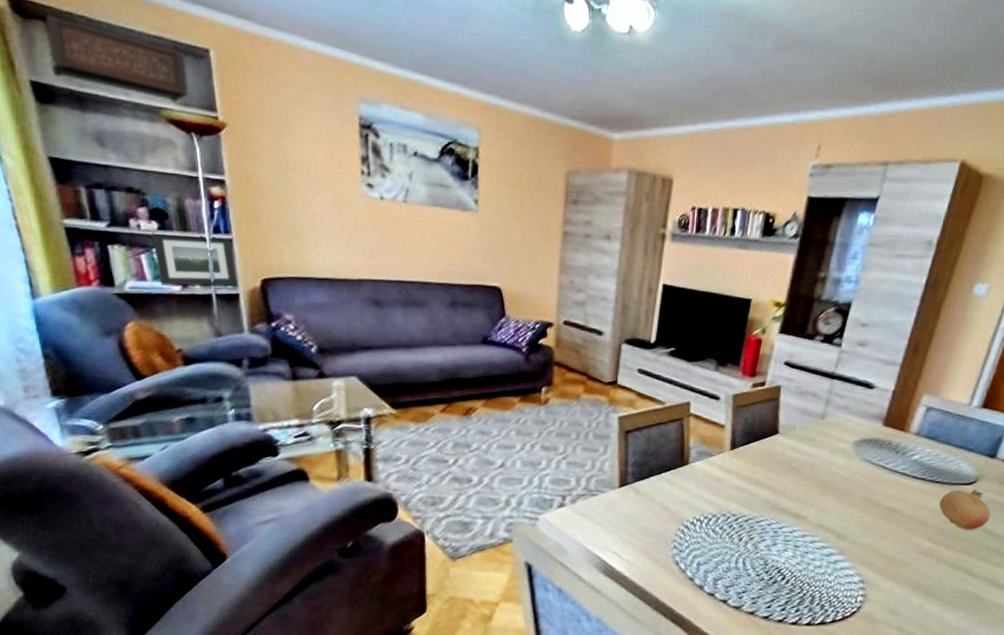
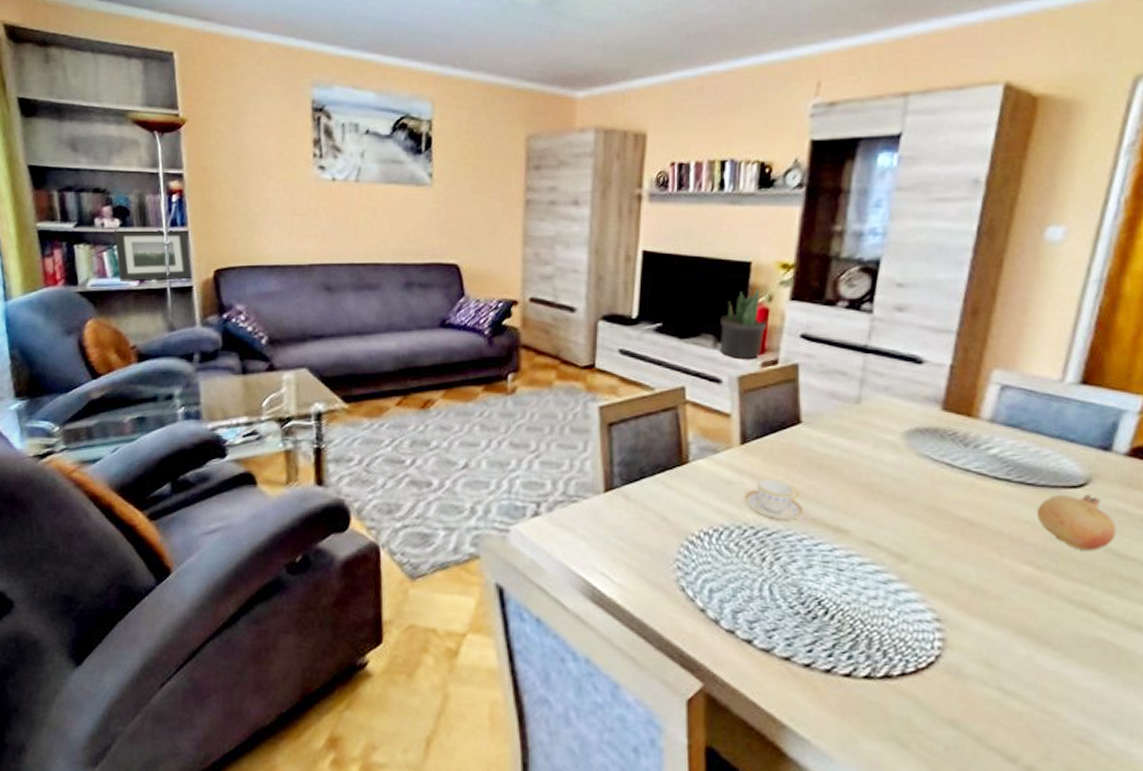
decorative box: present [45,15,189,103] -> none [33,38,154,105]
planter: none [720,321,760,381] -> present [719,287,767,360]
teacup: none [729,477,775,509] -> present [744,478,805,519]

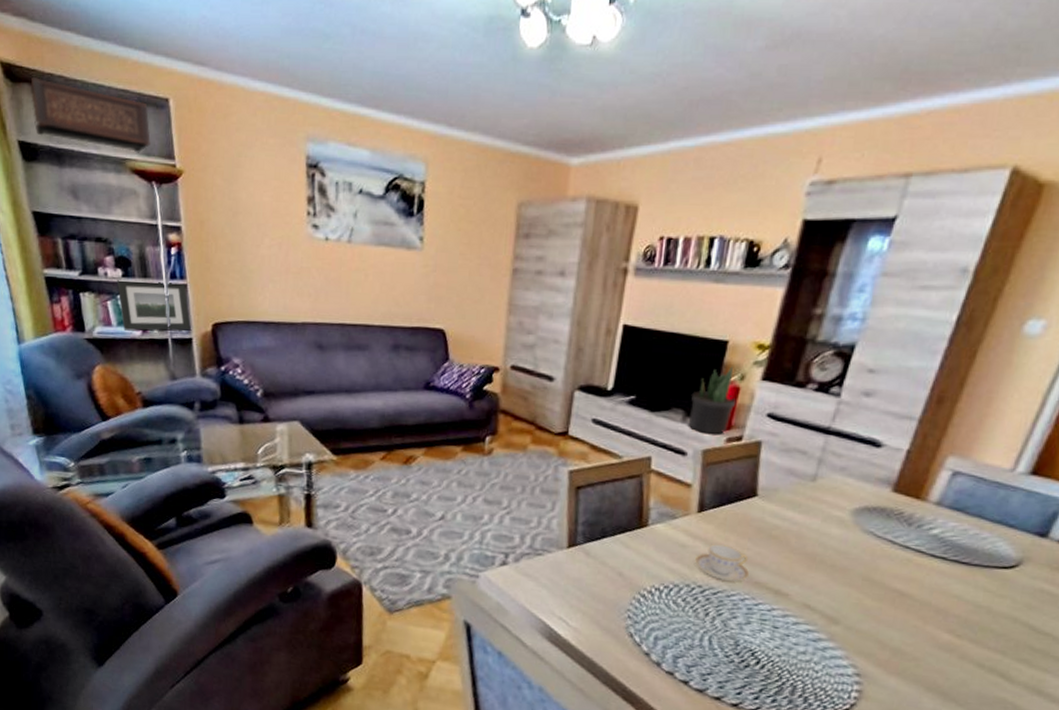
decorative box: none [33,38,154,105] -> present [30,77,151,153]
fruit: present [1036,495,1116,551] -> none [964,574,1037,625]

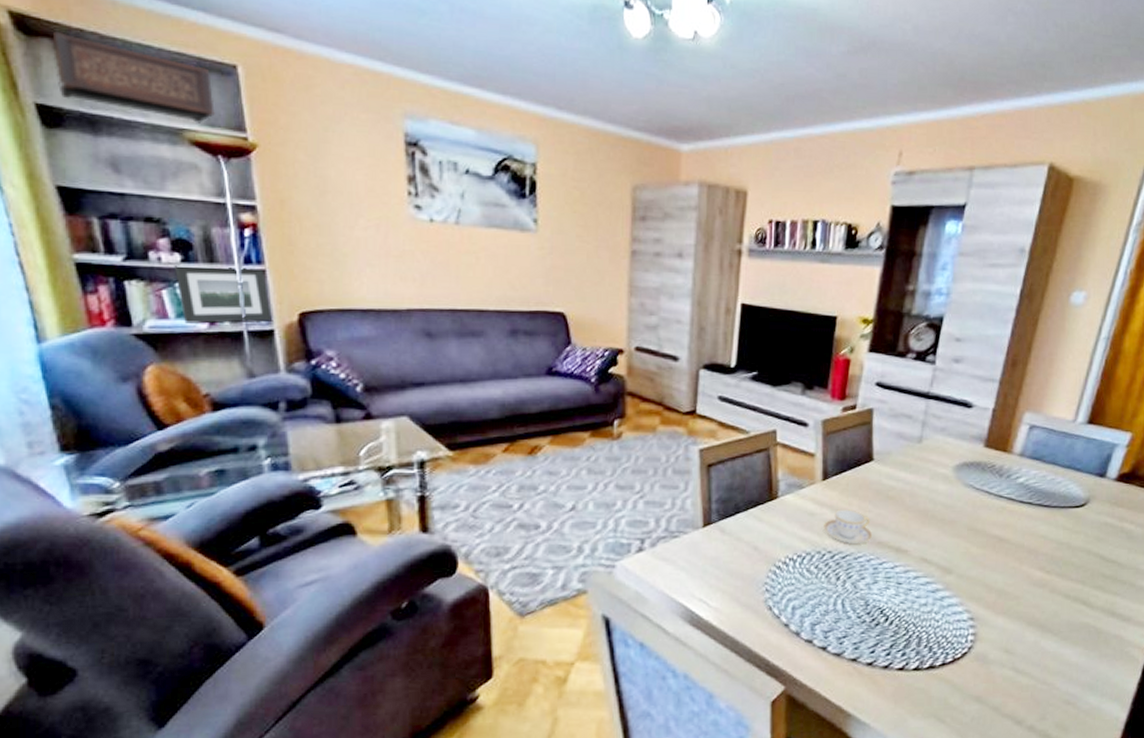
planter: present [688,366,737,435] -> none [807,340,848,405]

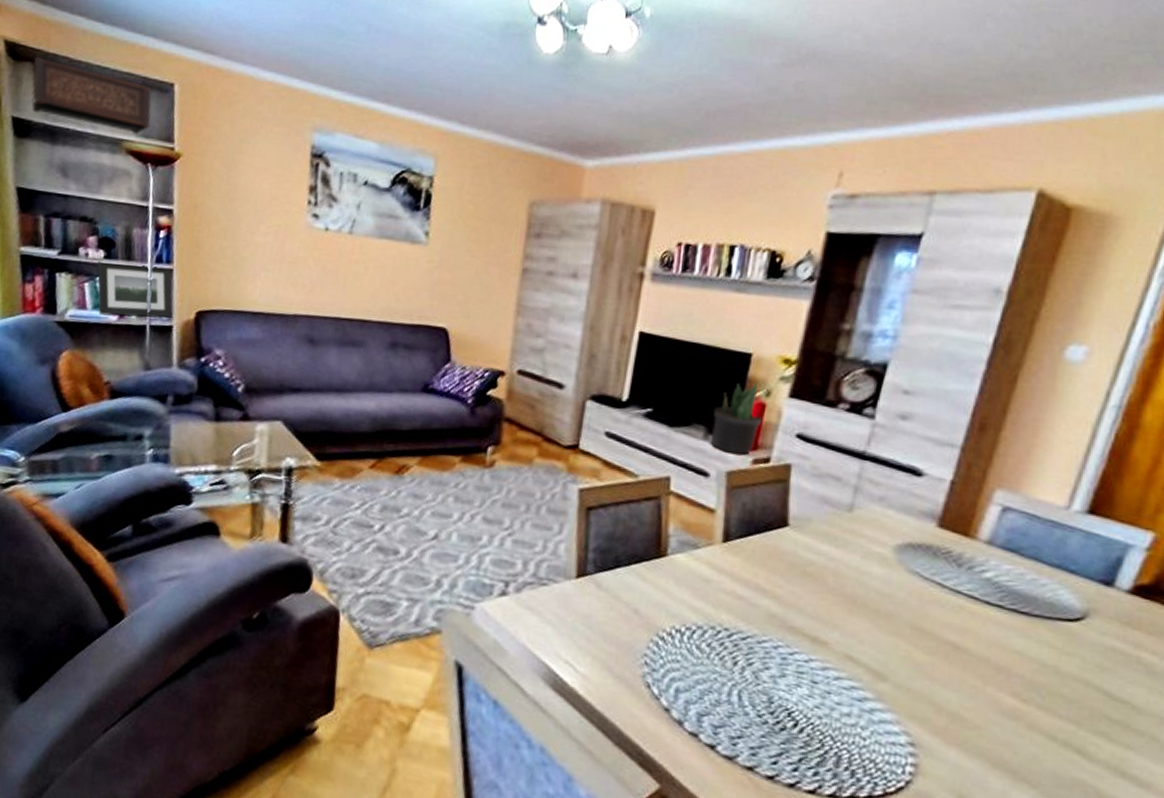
planter: none [807,340,848,405] -> present [710,381,763,455]
teacup: present [824,509,873,543] -> none [721,579,783,625]

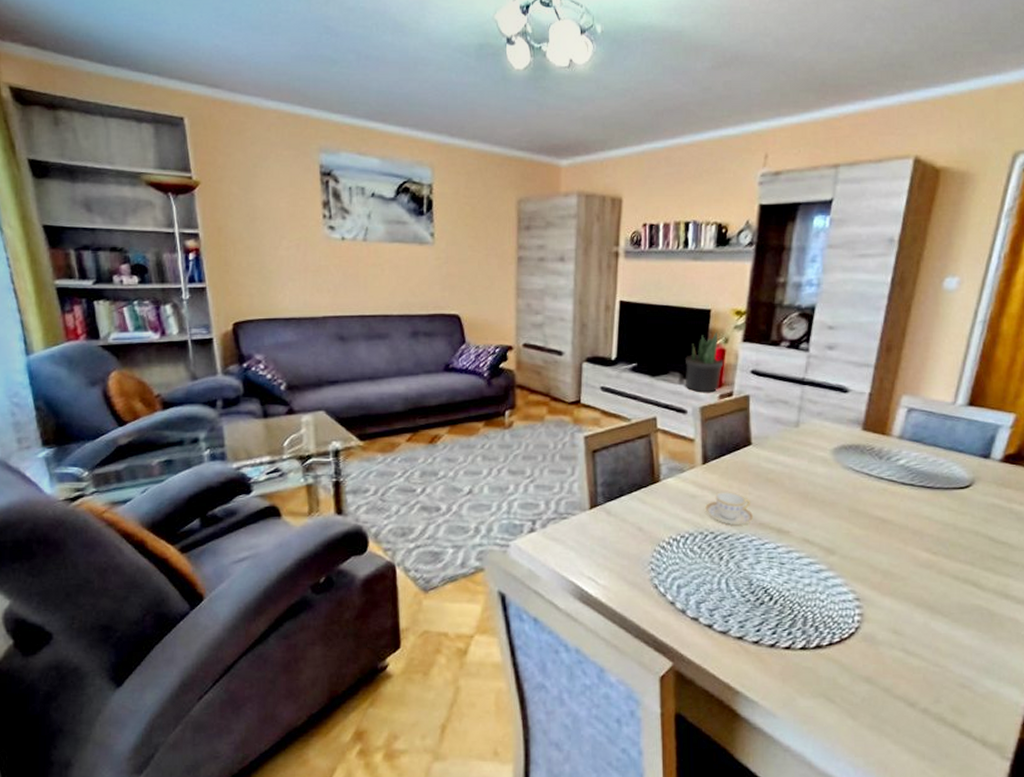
decorative box: present [31,57,152,135] -> none [41,101,166,167]
picture frame: present [97,260,173,318] -> none [133,285,211,335]
teacup: none [721,579,783,625] -> present [705,492,754,525]

